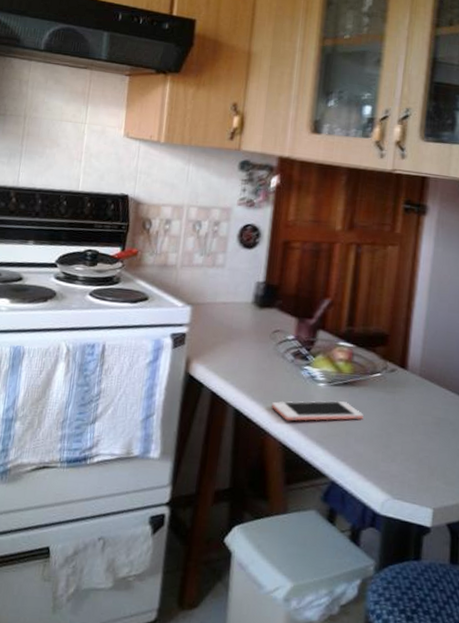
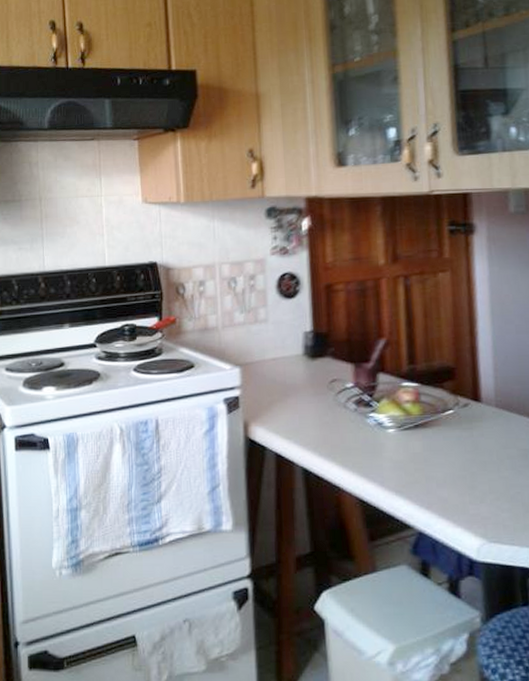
cell phone: present [272,401,364,421] -> none [341,445,442,474]

